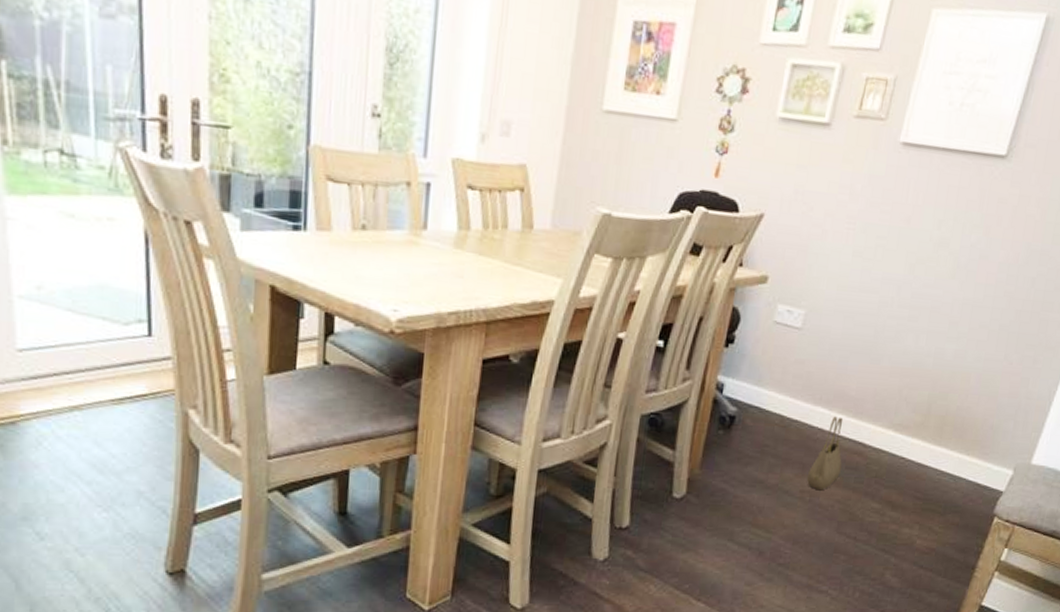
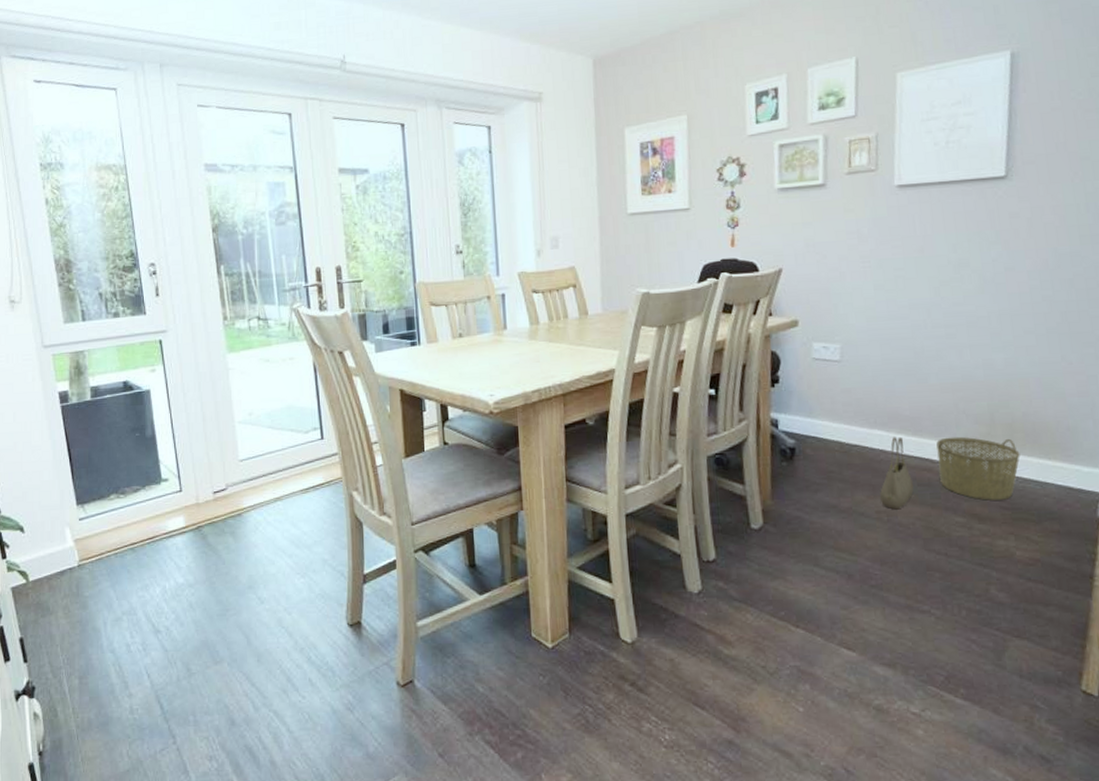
basket: none [867,423,945,490] -> present [936,436,1020,501]

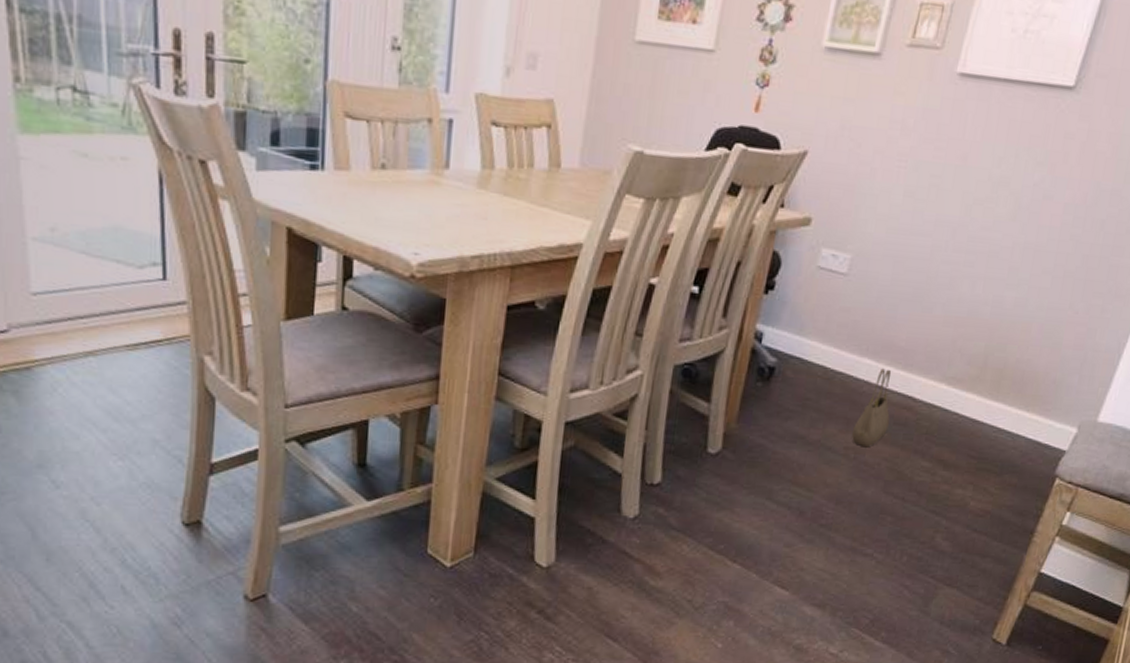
basket: present [936,436,1020,501] -> none [917,375,1002,448]

